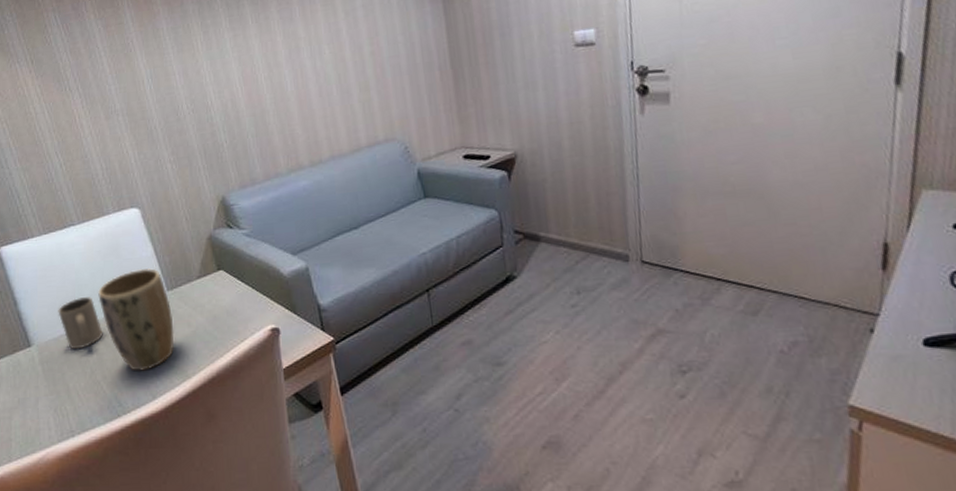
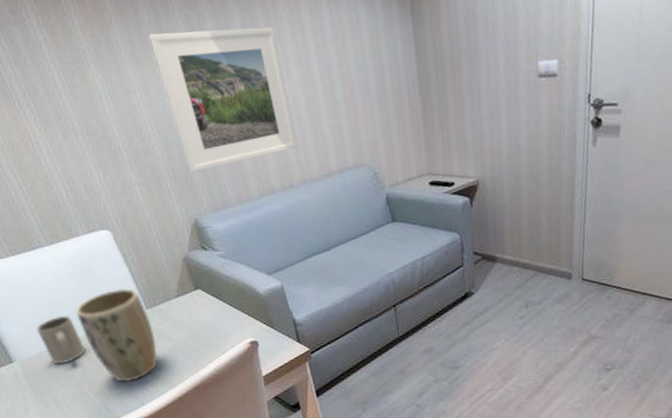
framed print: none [192,10,327,150] -> present [149,27,298,172]

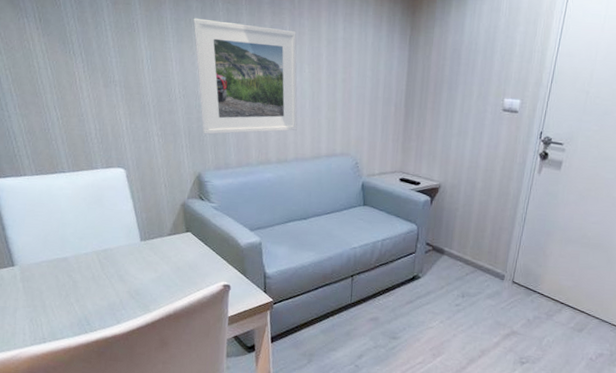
mug: present [36,316,86,364] -> none [41,233,80,275]
plant pot: present [76,288,158,382] -> none [79,219,143,301]

